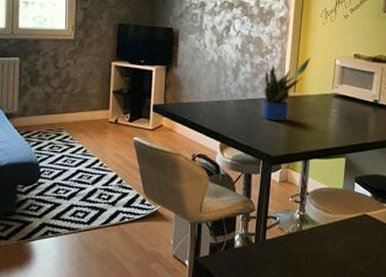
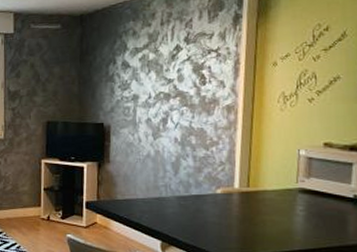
potted plant: present [262,58,311,122] -> none [209,149,268,220]

